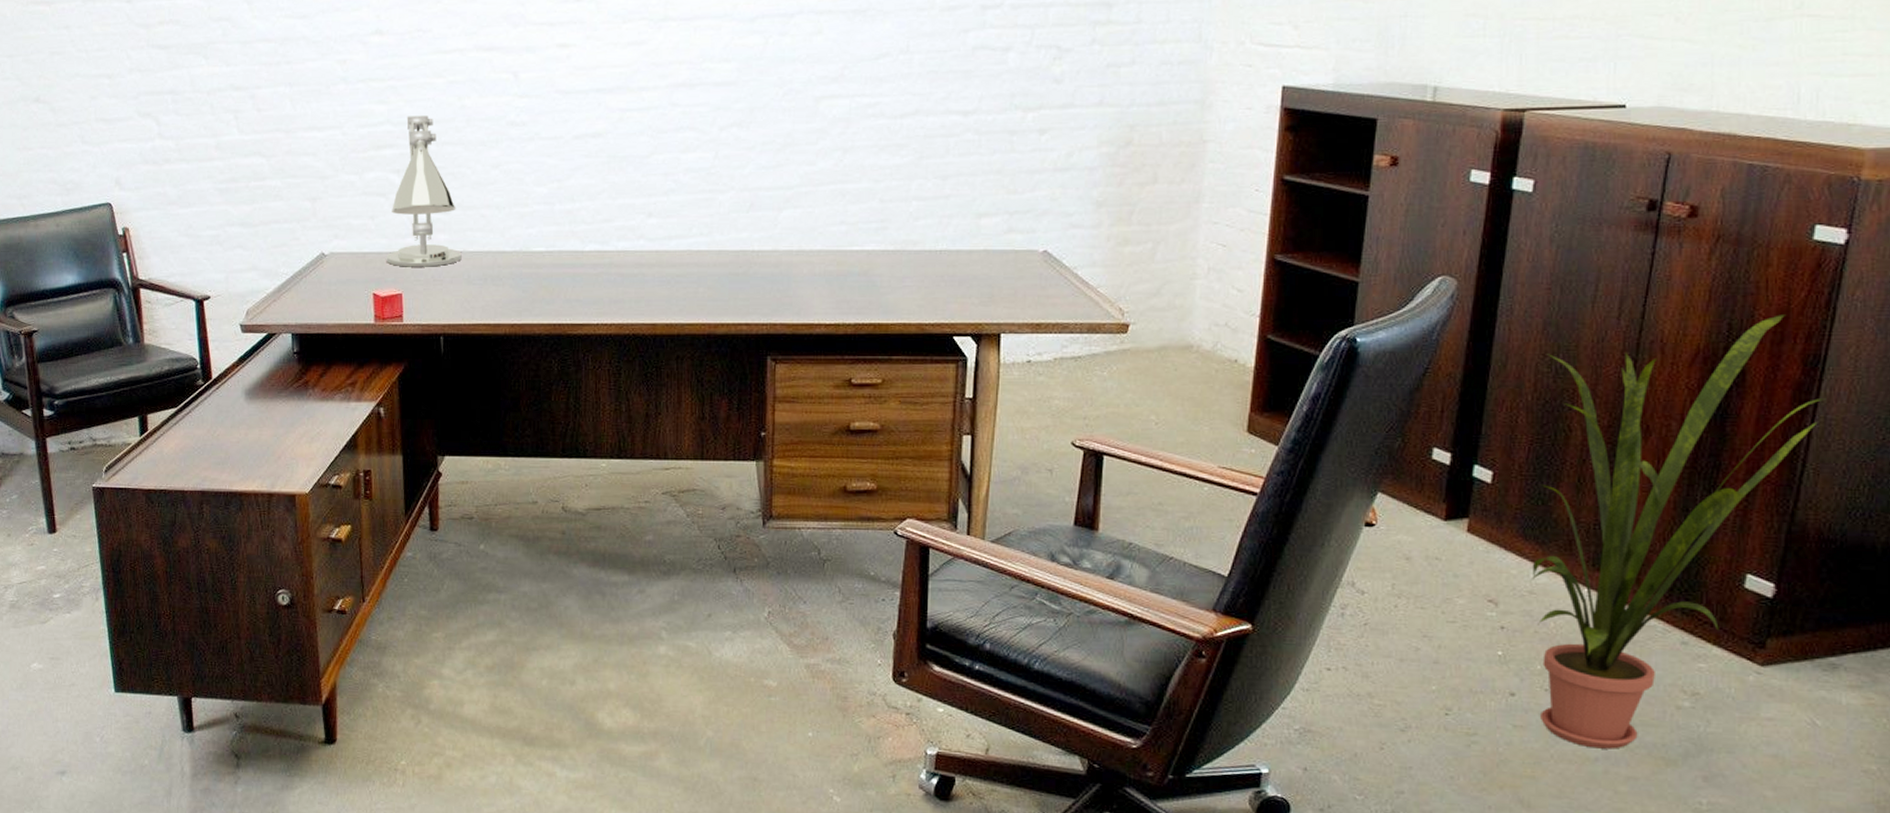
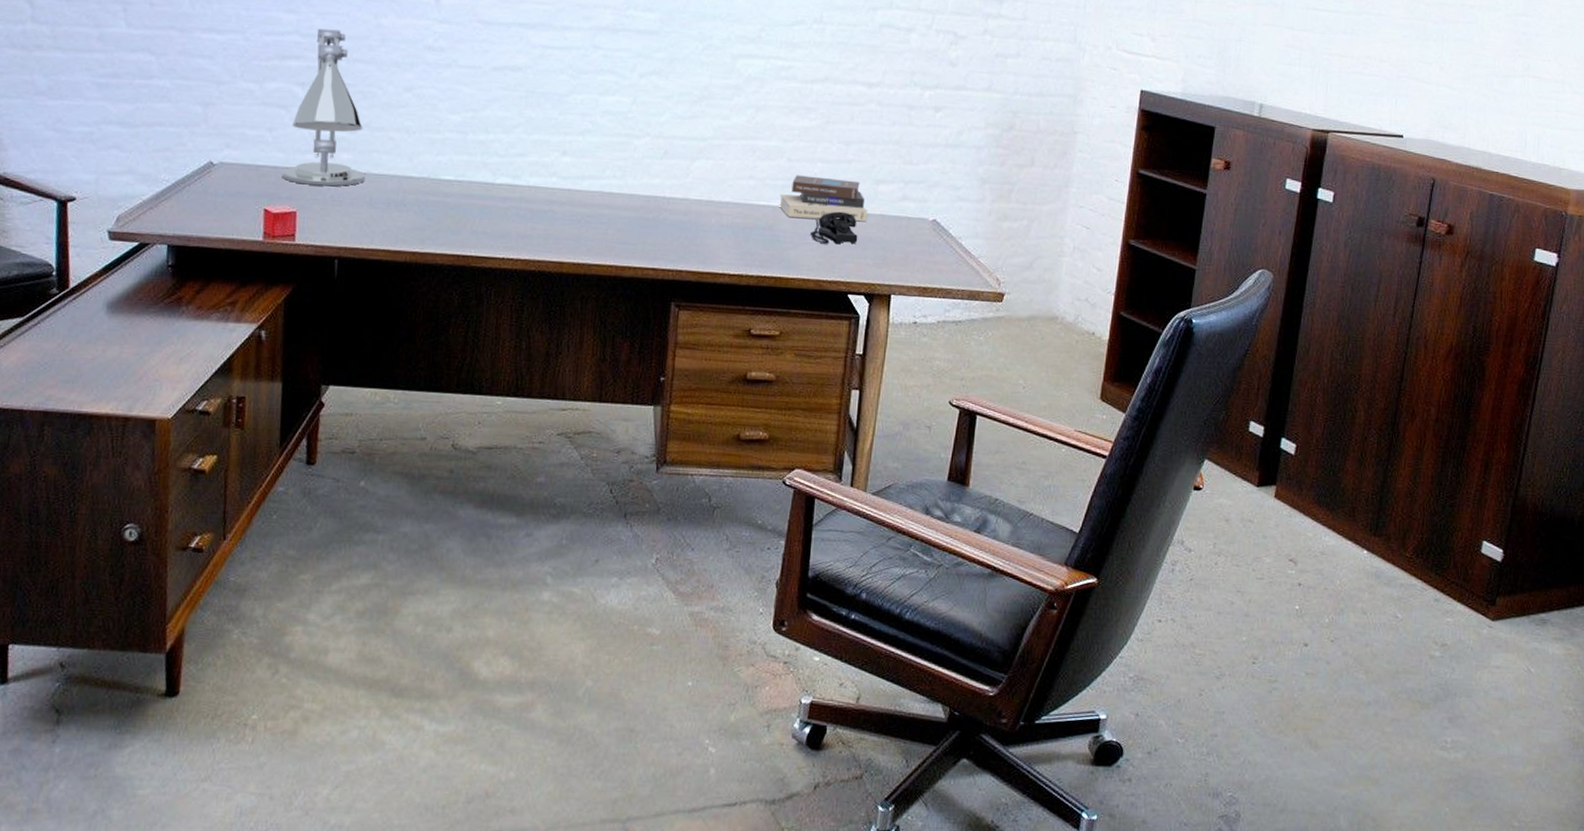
books: none [873,216,970,260] -> present [779,175,867,222]
telephone: none [909,250,961,285] -> present [810,211,858,245]
house plant: present [1532,315,1825,749] -> none [1323,321,1540,694]

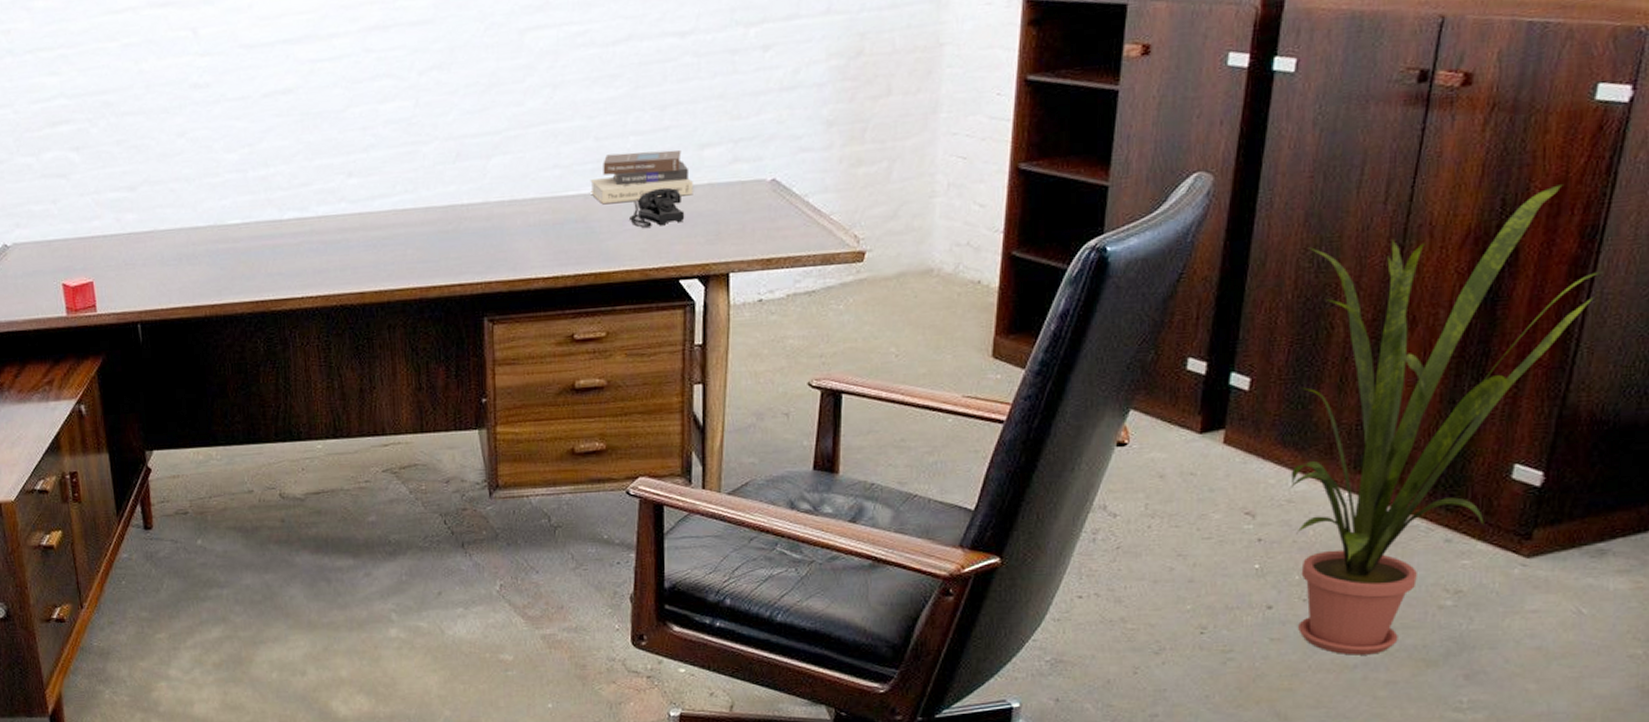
desk lamp: present [282,28,365,187] -> none [73,84,153,253]
house plant: none [1323,321,1540,694] -> present [1290,184,1602,655]

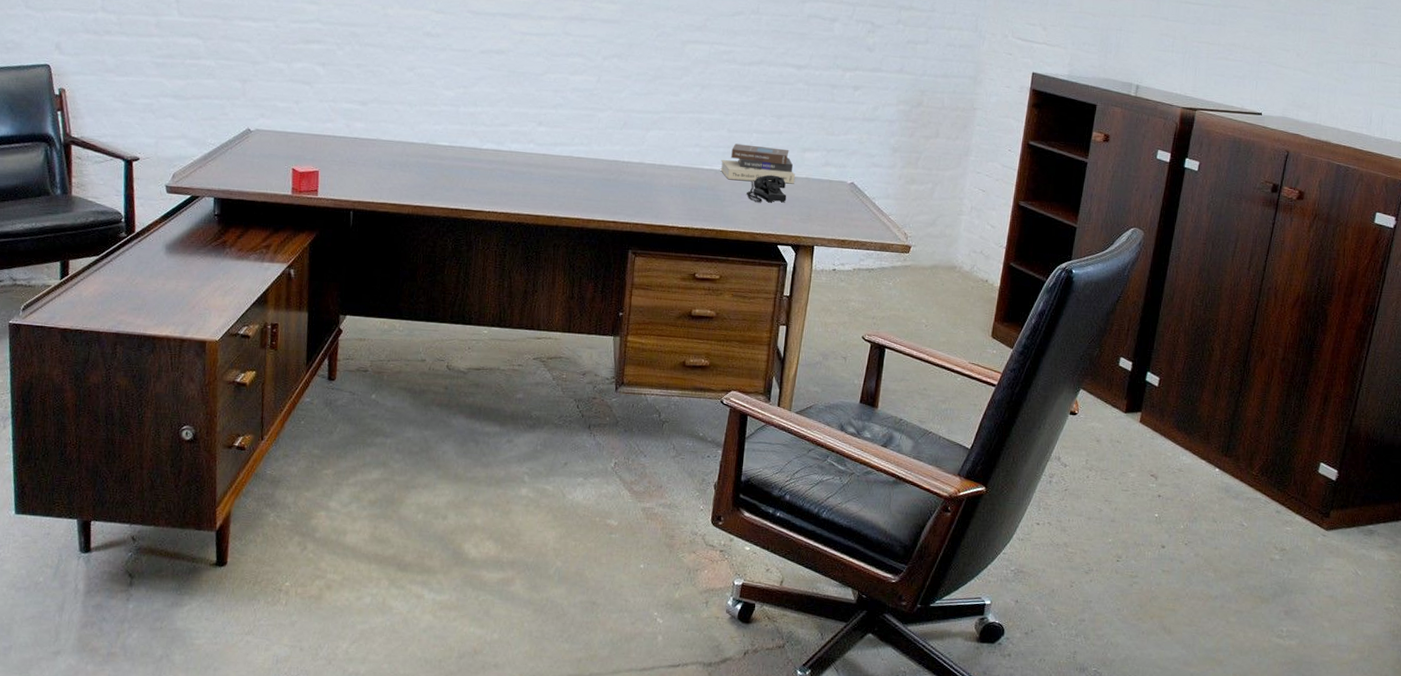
house plant: present [1290,184,1602,655] -> none [1181,275,1376,590]

